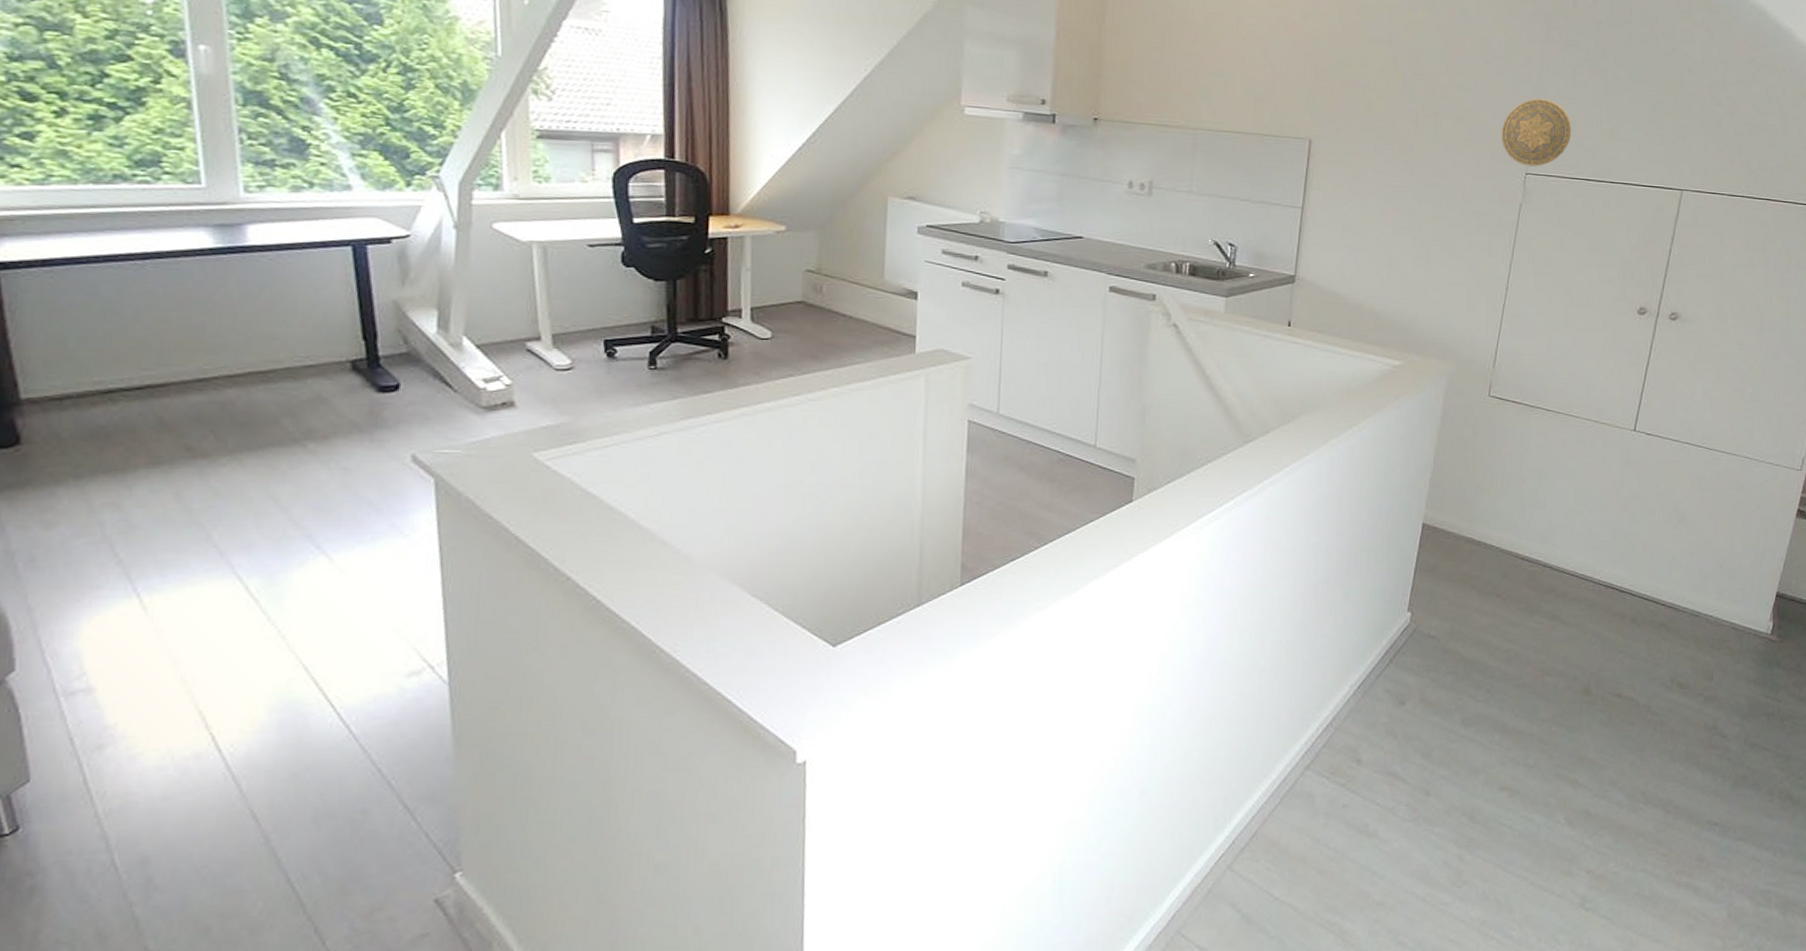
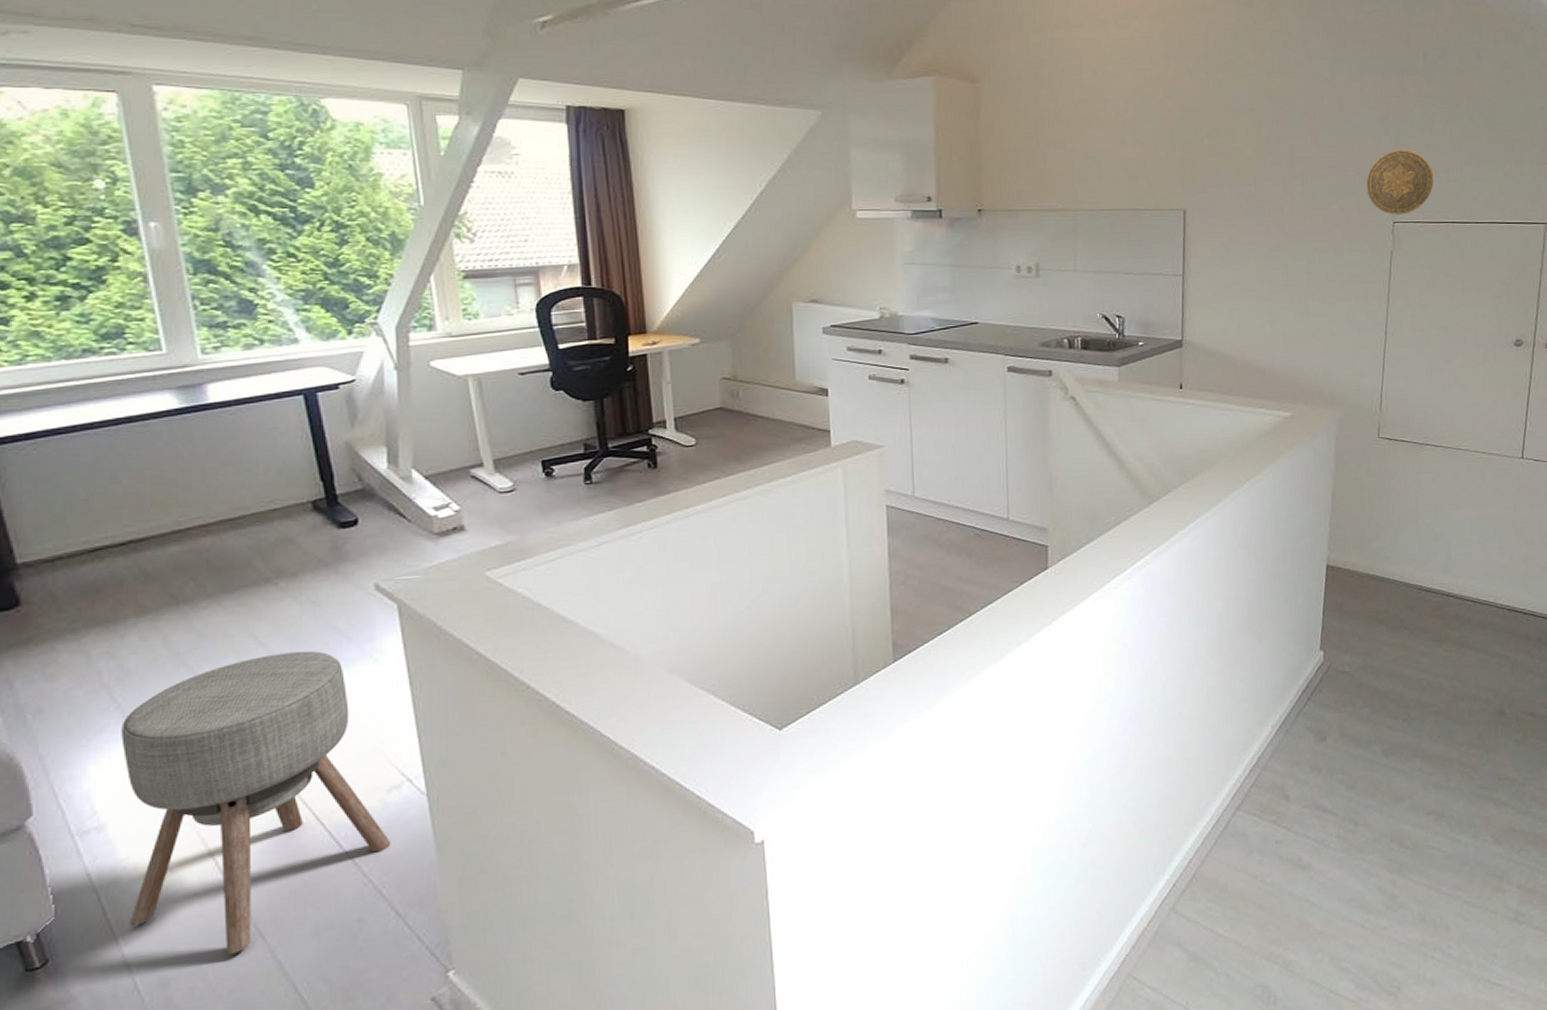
ottoman: none [113,520,406,837] -> present [121,650,392,955]

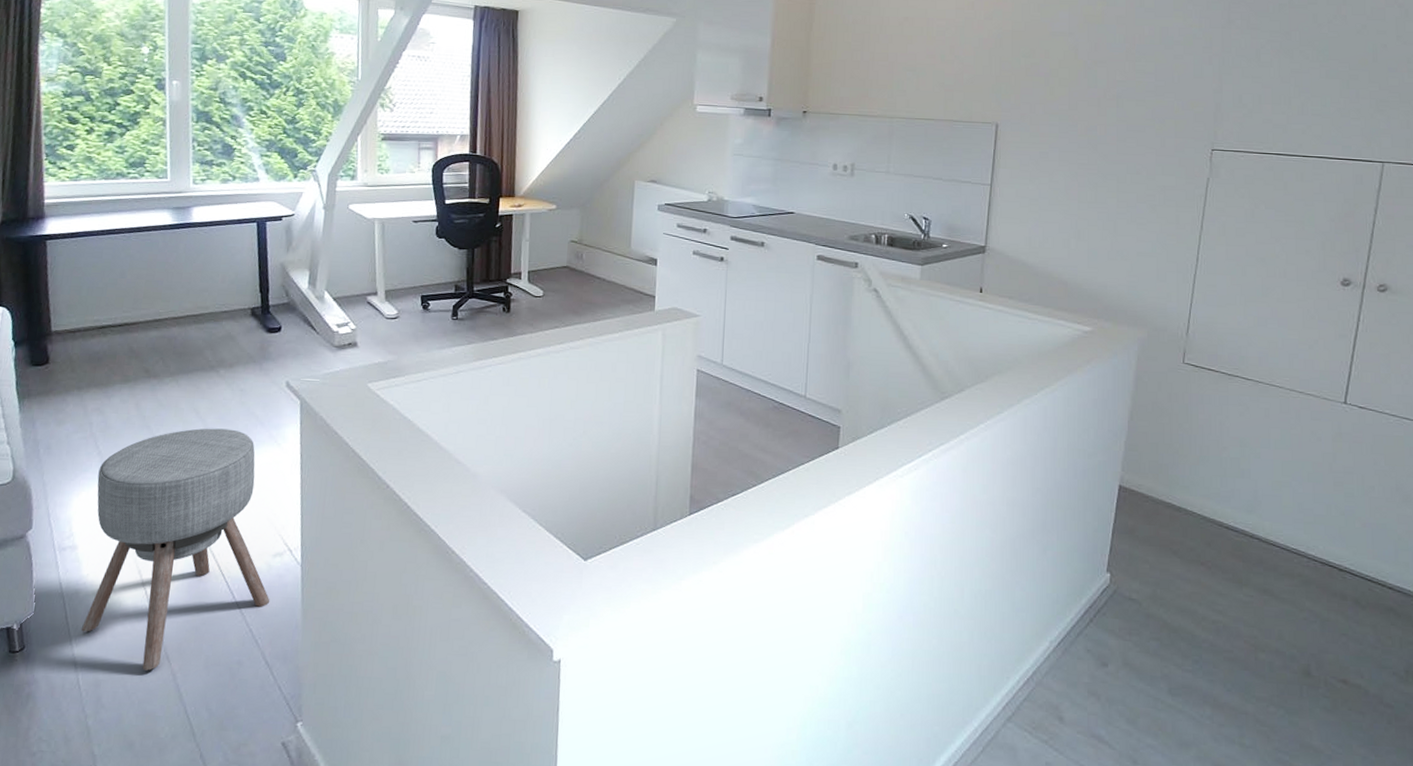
decorative plate: present [1366,149,1434,215] -> none [1184,78,1259,143]

